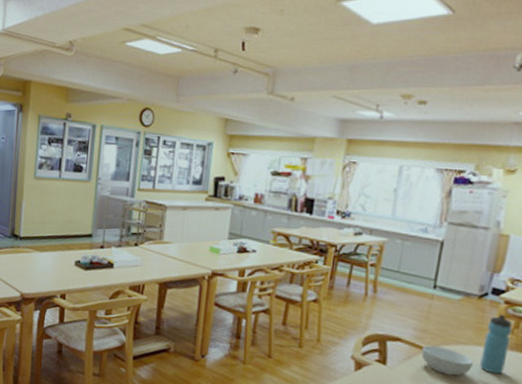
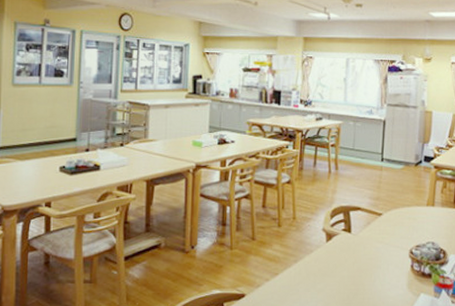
cereal bowl: present [421,345,473,376] -> none [377,210,416,234]
water bottle: present [480,313,513,375] -> none [422,177,442,229]

